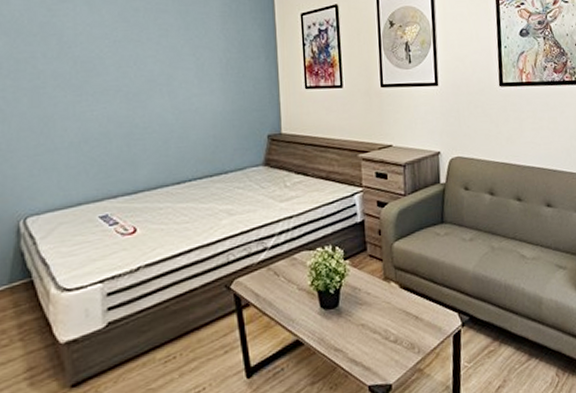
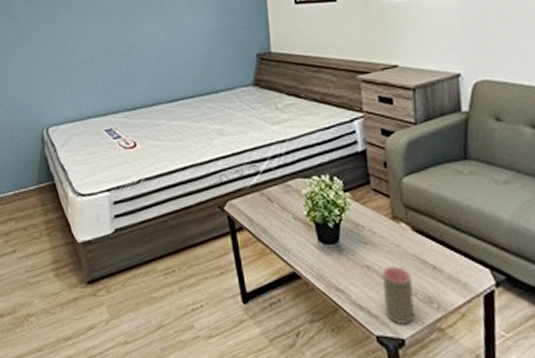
cup: none [375,320,401,372] -> present [382,266,415,325]

